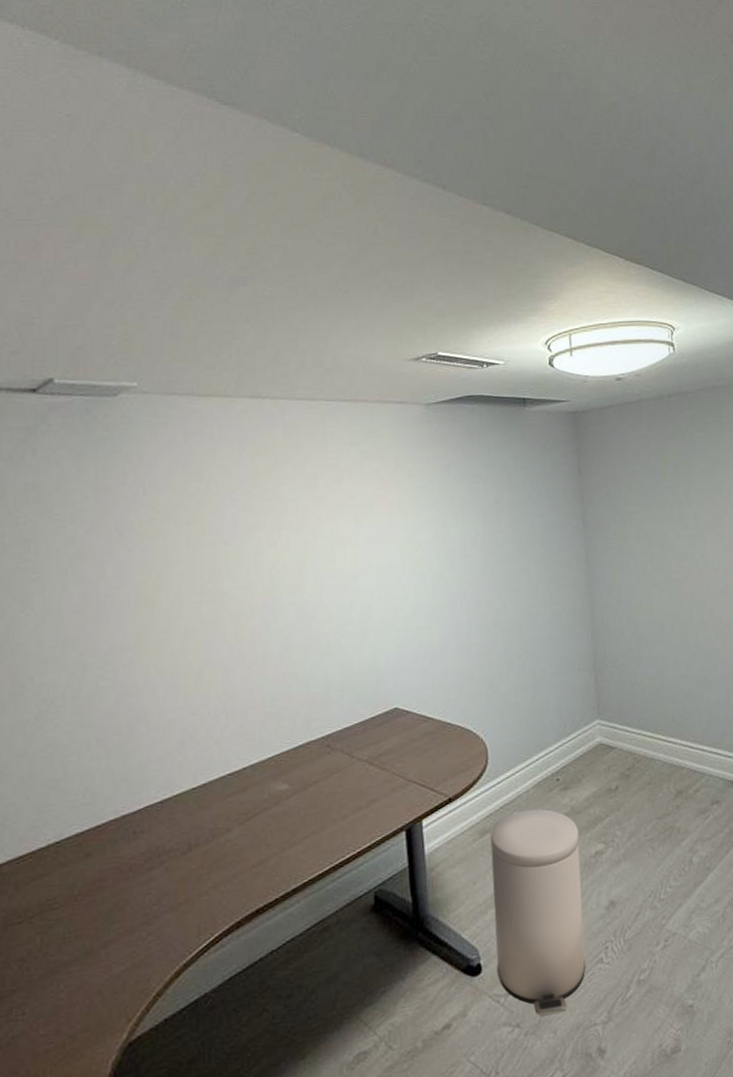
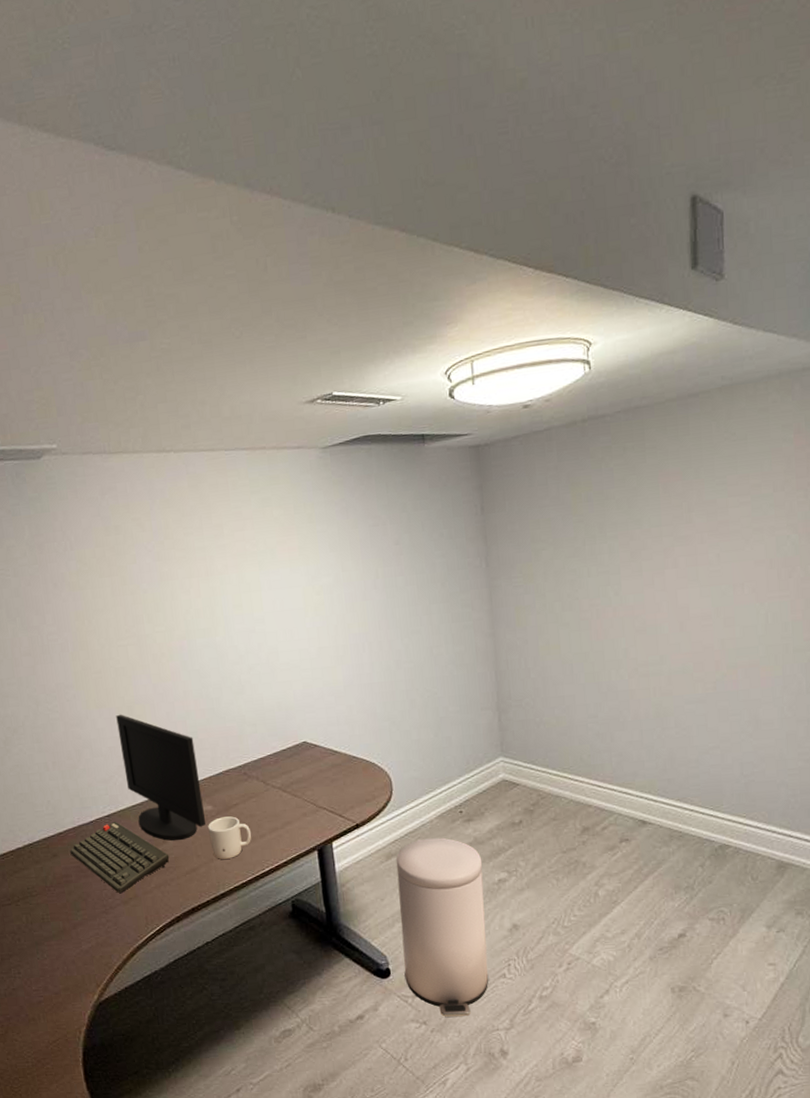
computer keyboard: none [108,808,233,897] -> present [70,821,170,893]
monitor: none [181,680,279,829] -> present [116,714,205,841]
mug: none [282,795,332,848] -> present [208,816,252,860]

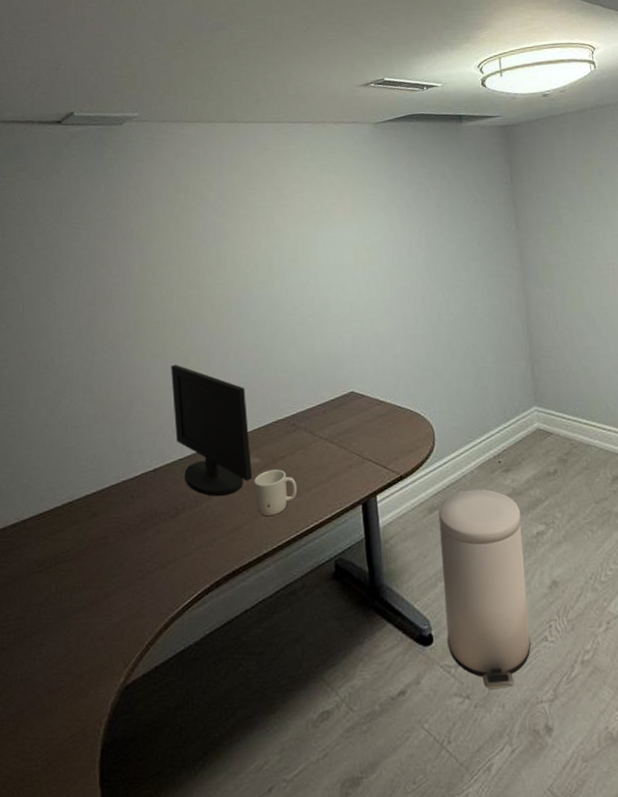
computer keyboard: present [70,821,170,893] -> none [111,476,213,556]

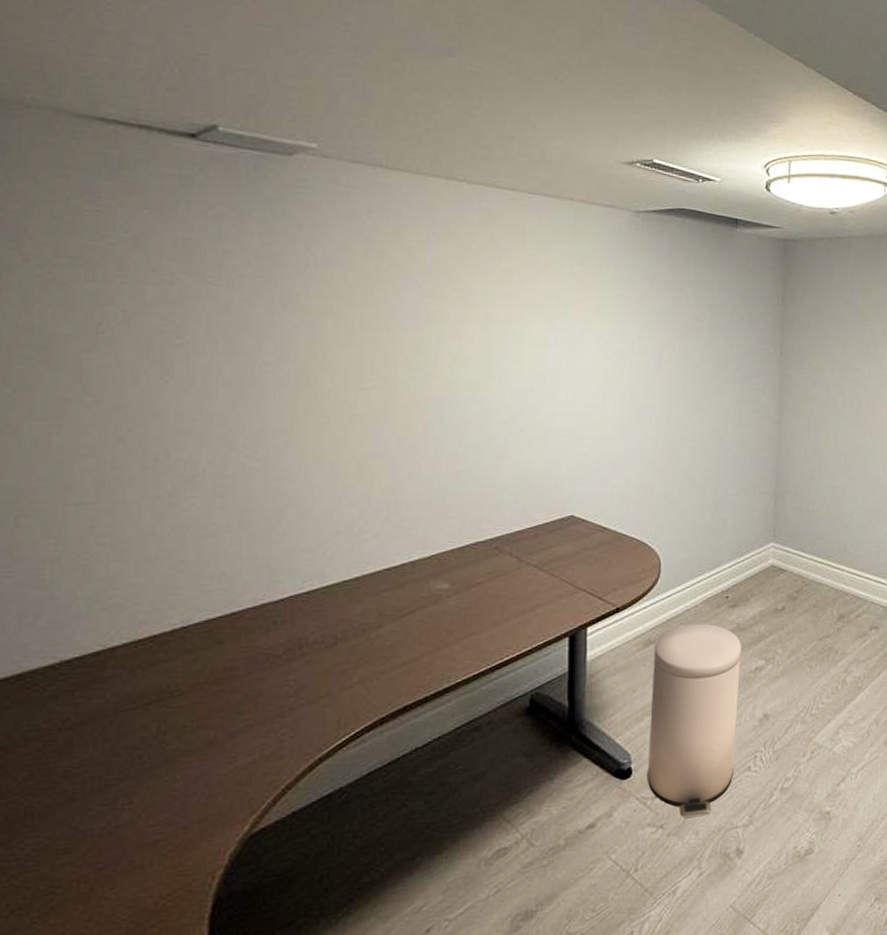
monitor: present [171,364,252,496] -> none [340,469,439,624]
mug: present [254,469,298,517] -> none [440,596,494,648]

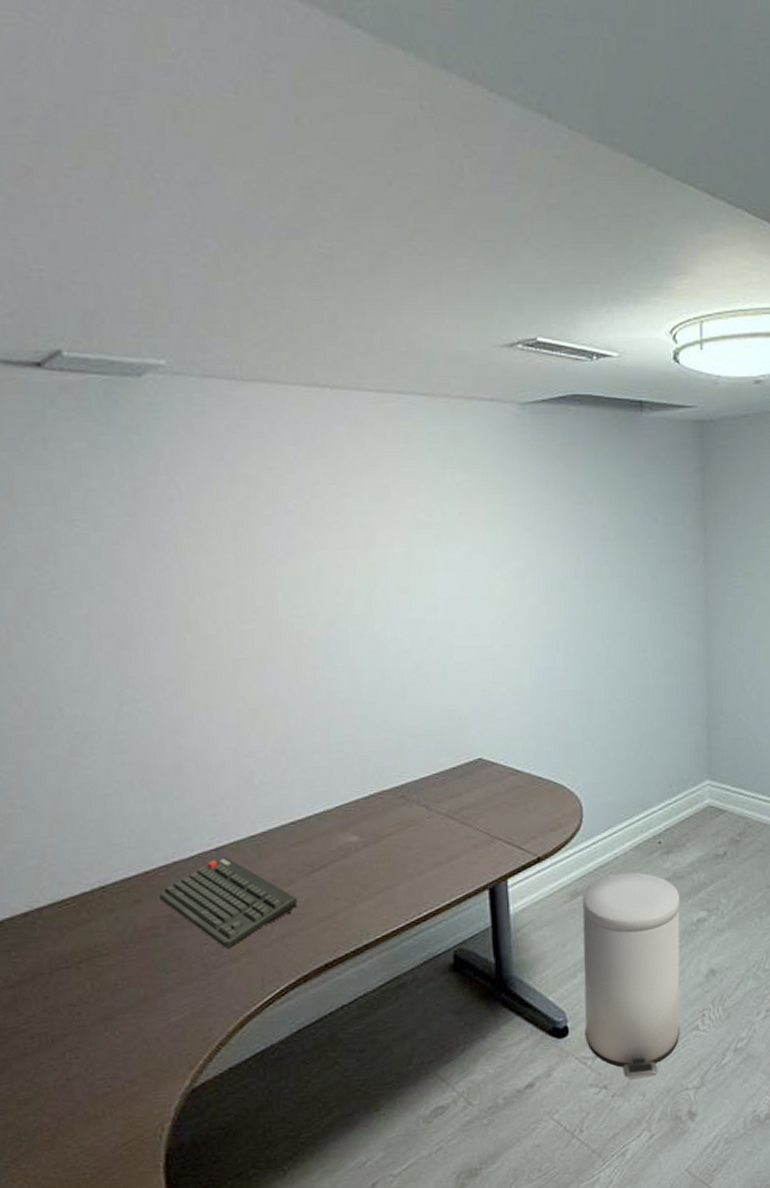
computer keyboard: none [243,599,384,690] -> present [159,856,298,948]

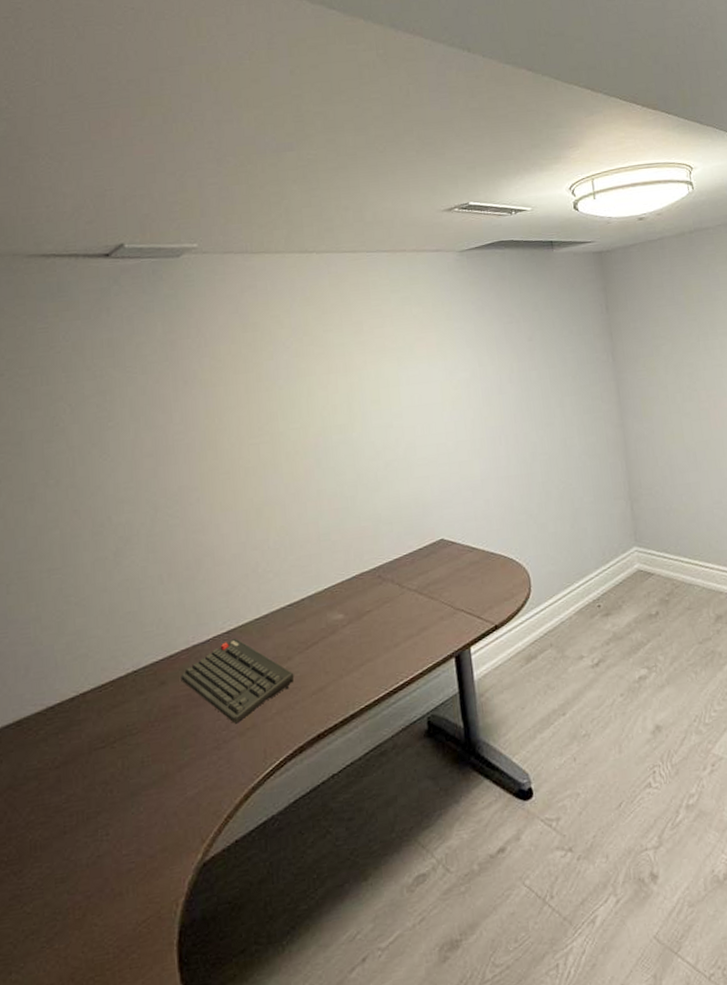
pedal bin: present [582,872,681,1079] -> none [535,634,635,840]

